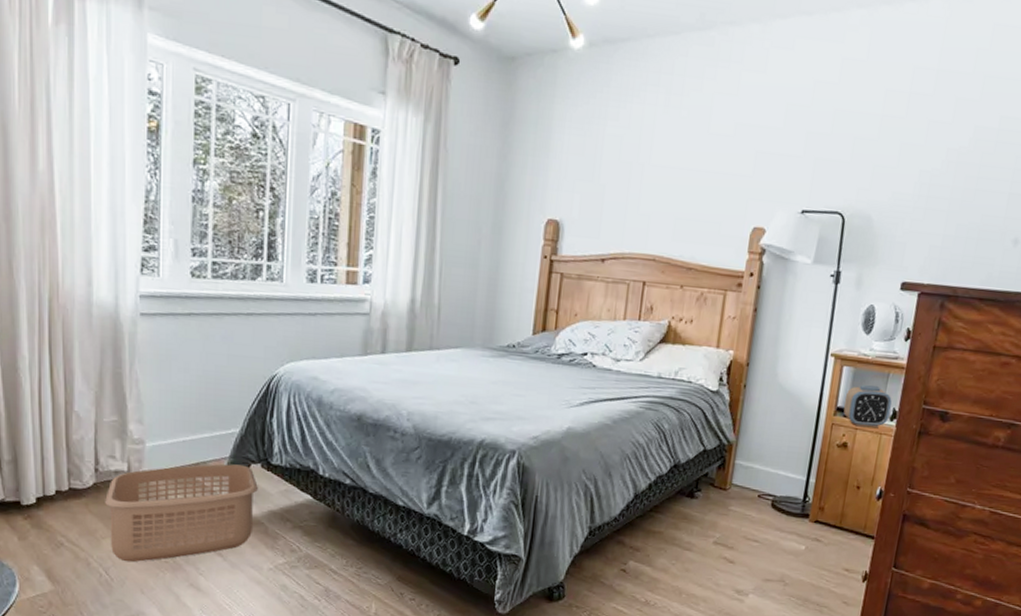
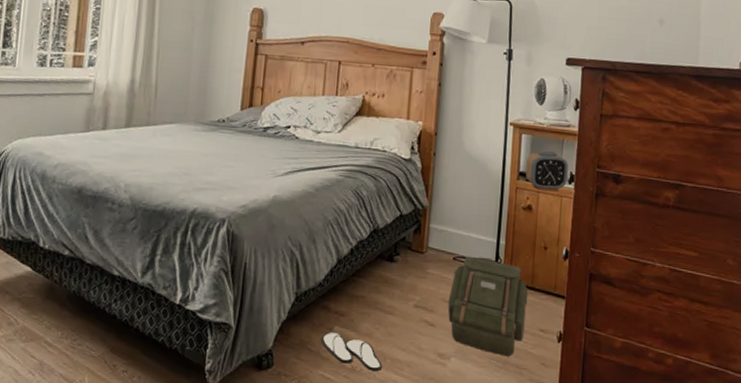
slippers: none [615,567,677,605] -> present [322,333,382,371]
backpack: none [749,494,836,595] -> present [447,256,528,357]

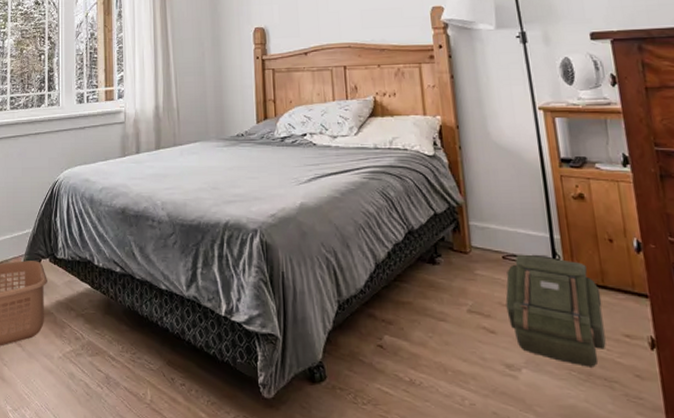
slippers: present [322,333,382,371] -> none [372,342,444,384]
alarm clock: present [526,151,568,191] -> none [566,134,621,176]

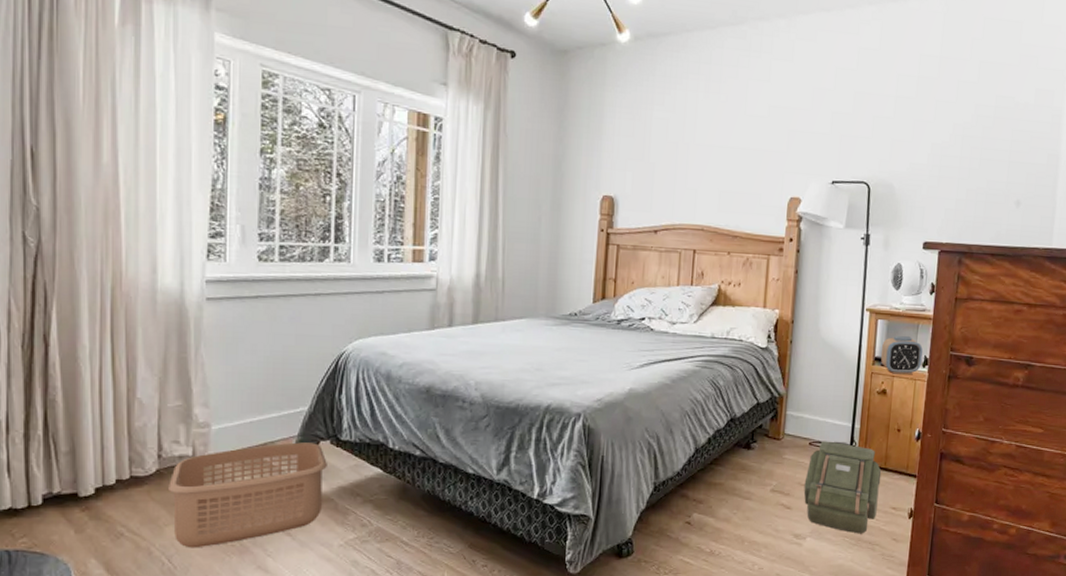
alarm clock: none [566,134,621,176] -> present [881,336,923,375]

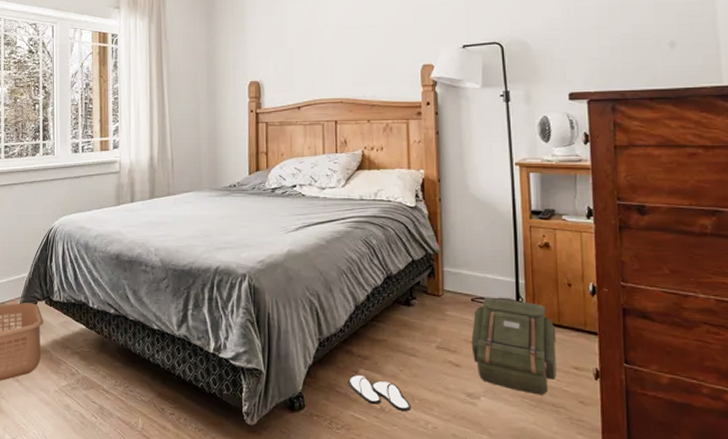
slippers: none [681,520,740,553] -> present [348,375,411,411]
alarm clock: present [881,336,923,375] -> none [538,188,585,227]

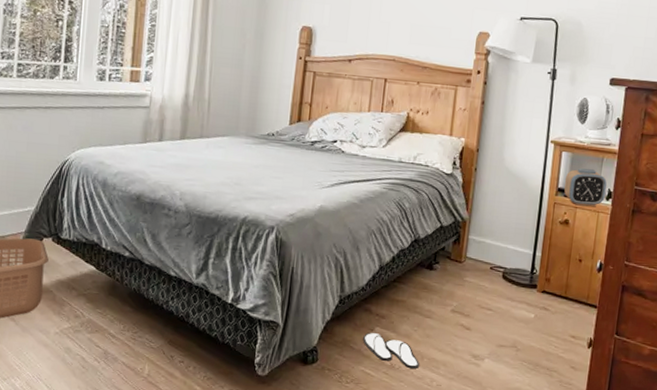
backpack: present [471,297,557,395] -> none [483,266,562,360]
alarm clock: none [538,188,585,227] -> present [564,168,607,207]

